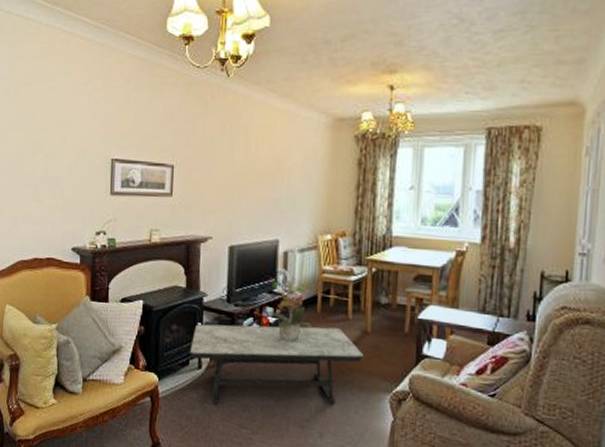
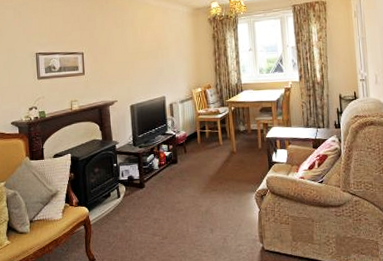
coffee table: present [189,324,364,405] -> none [109,152,234,222]
potted plant: present [269,276,315,342] -> none [161,120,195,168]

